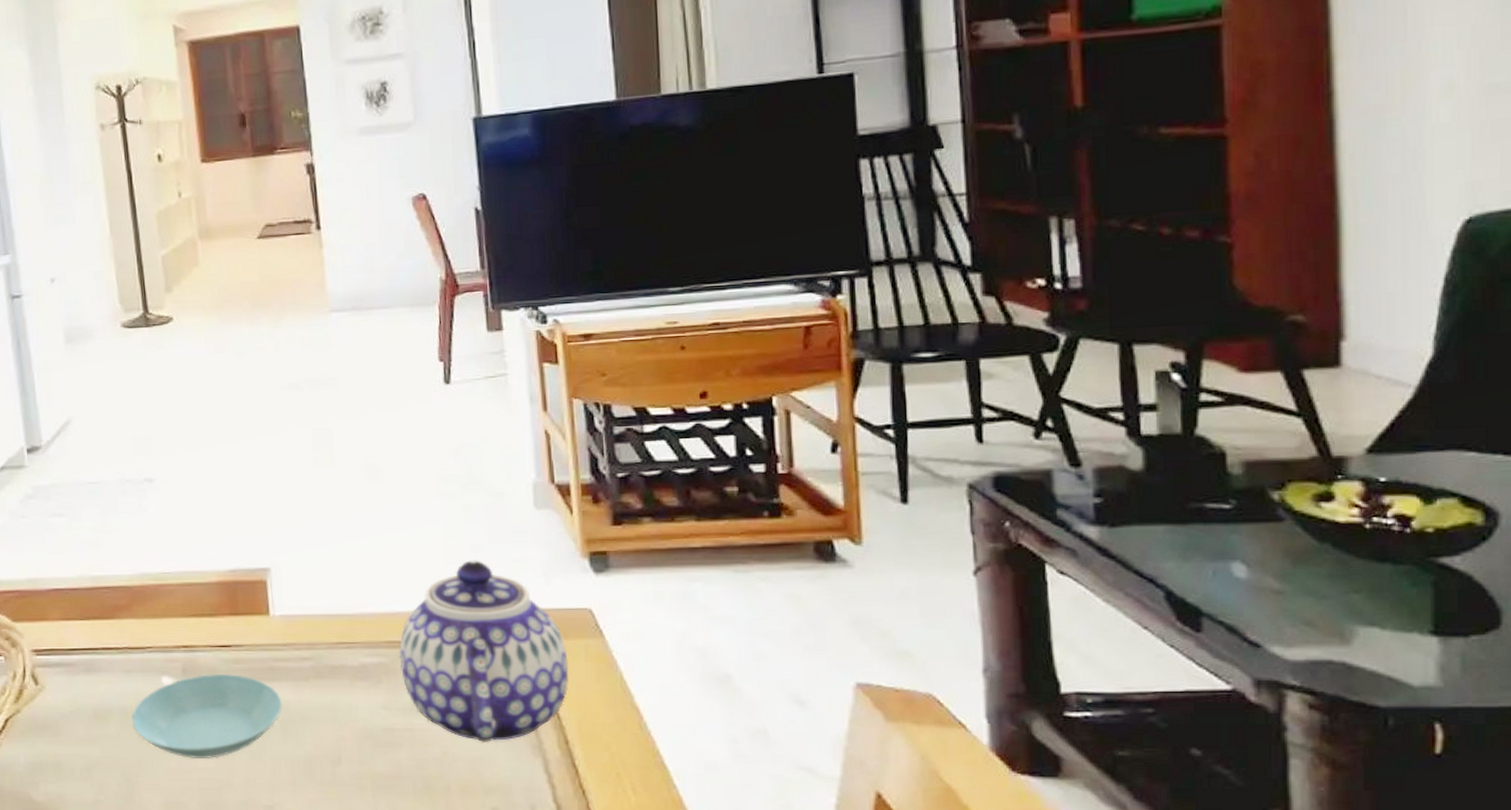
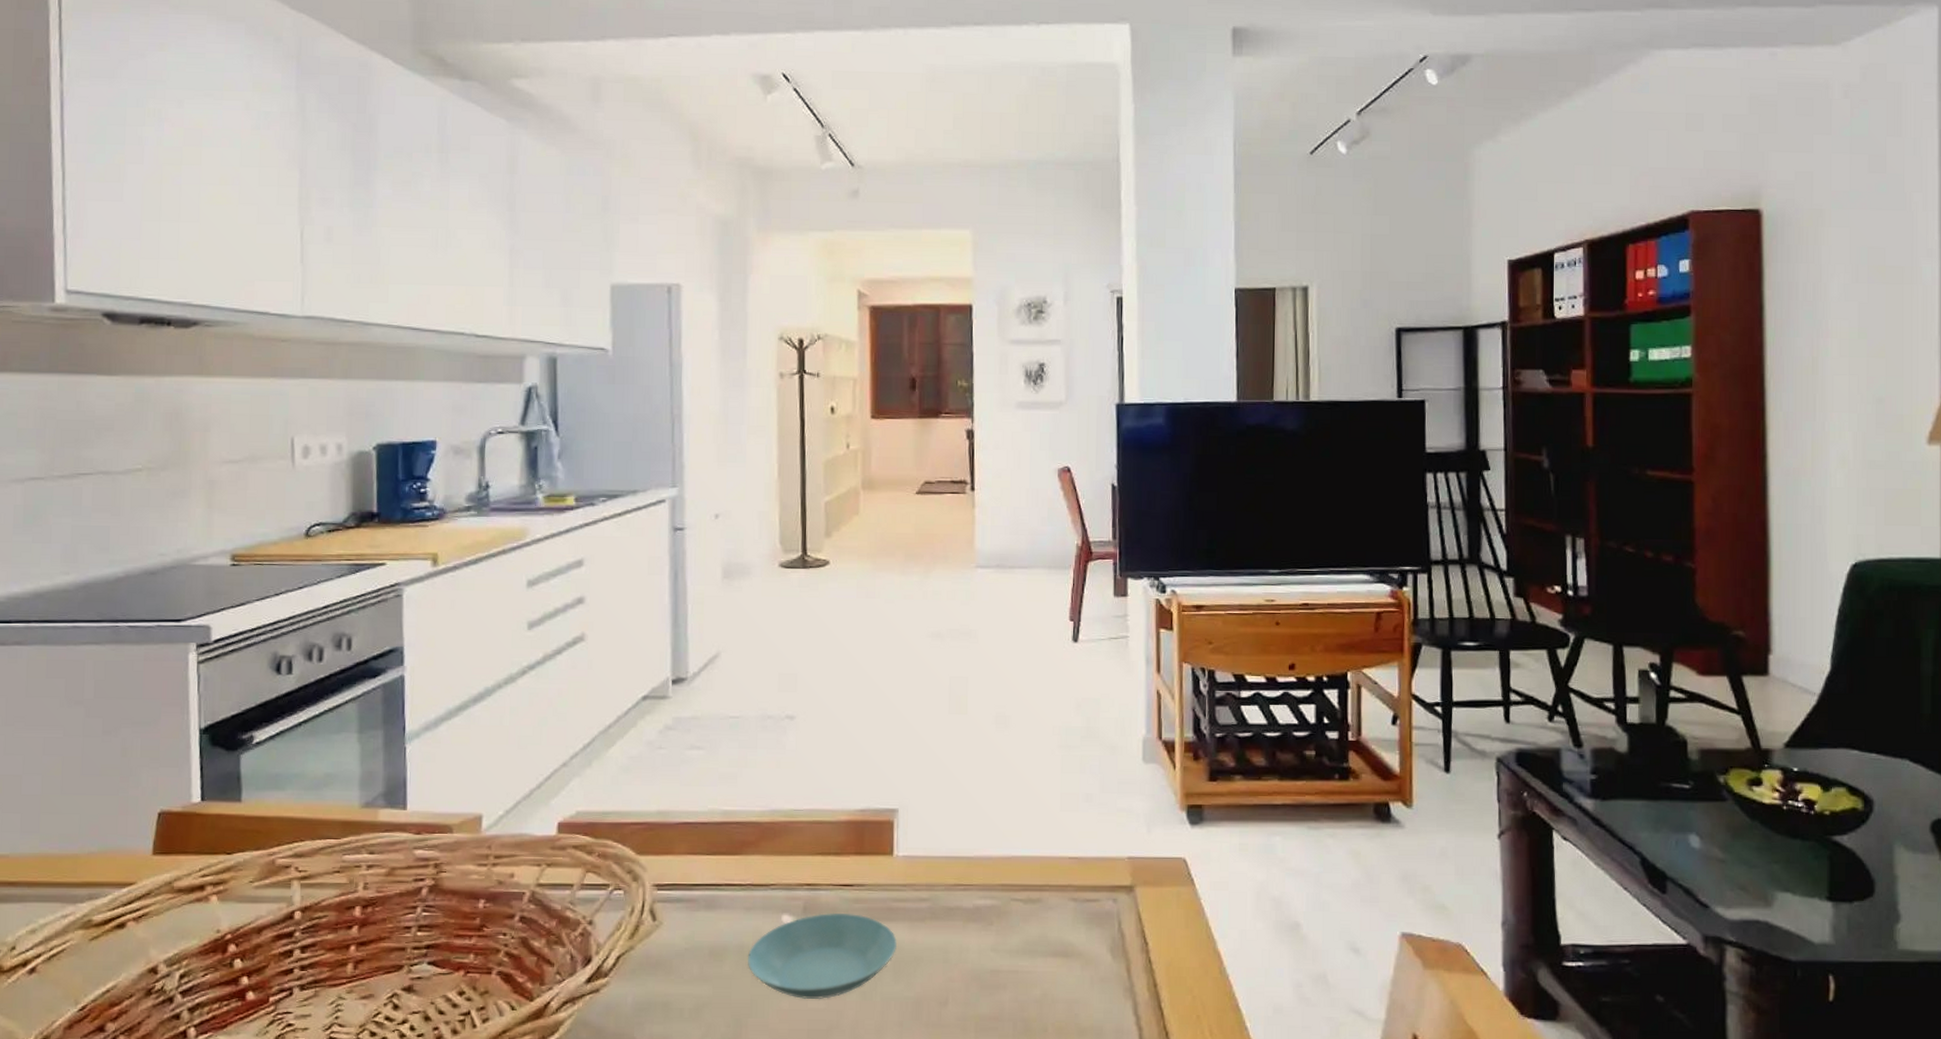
teapot: present [399,559,569,743] -> none [1011,807,1162,986]

